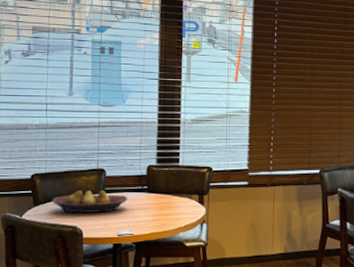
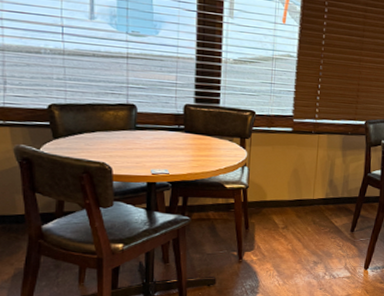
fruit bowl: present [52,191,128,214] -> none [74,125,163,150]

